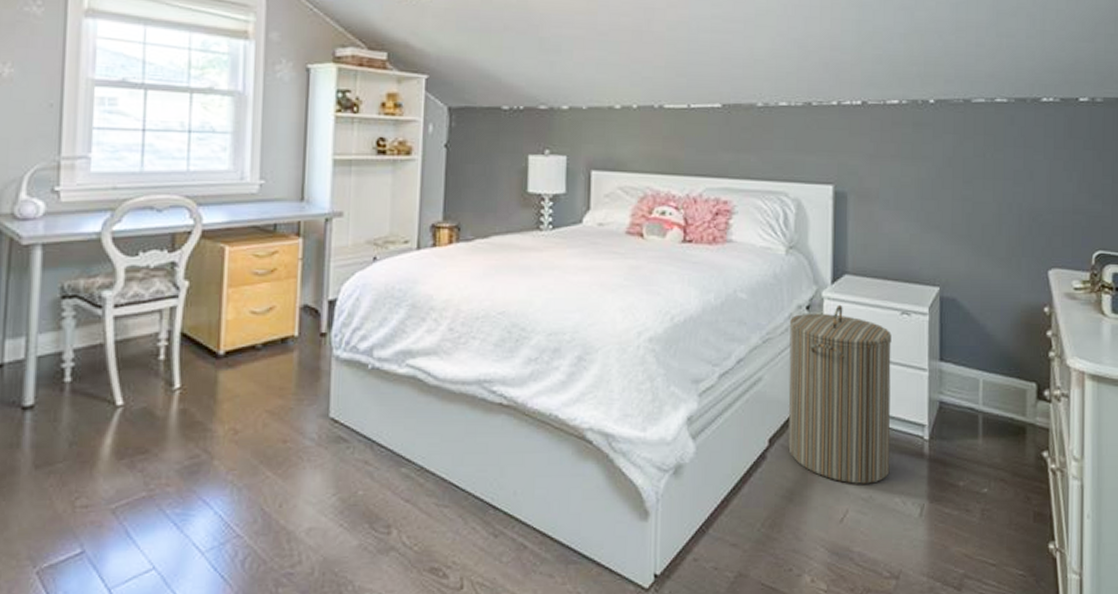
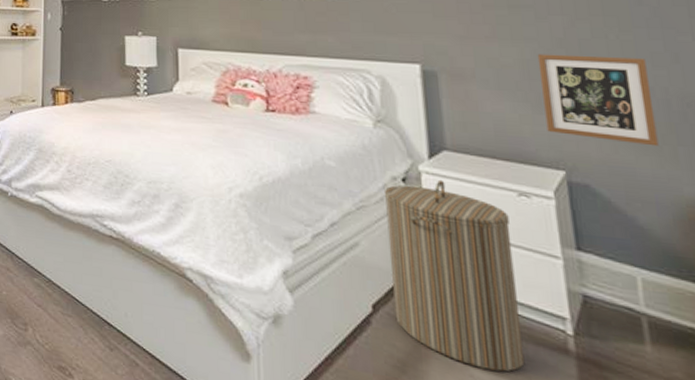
picture frame: none [930,173,1010,259] -> present [537,54,659,147]

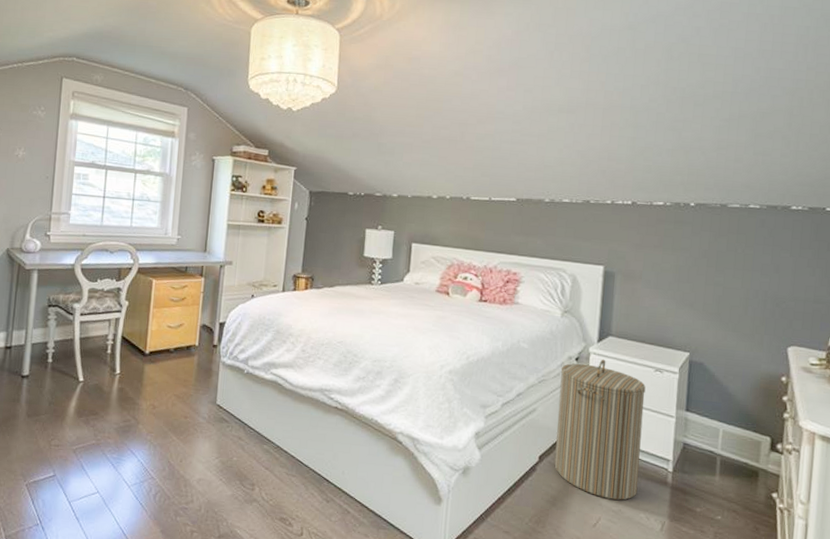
picture frame: present [537,54,659,147] -> none [683,261,758,335]

